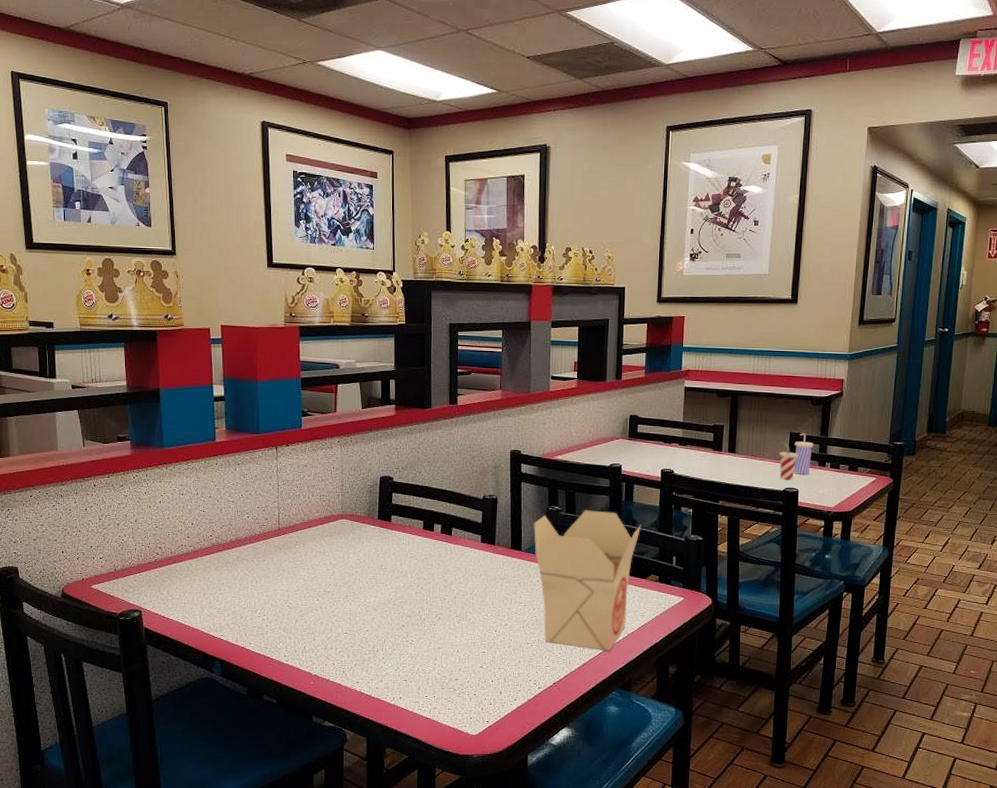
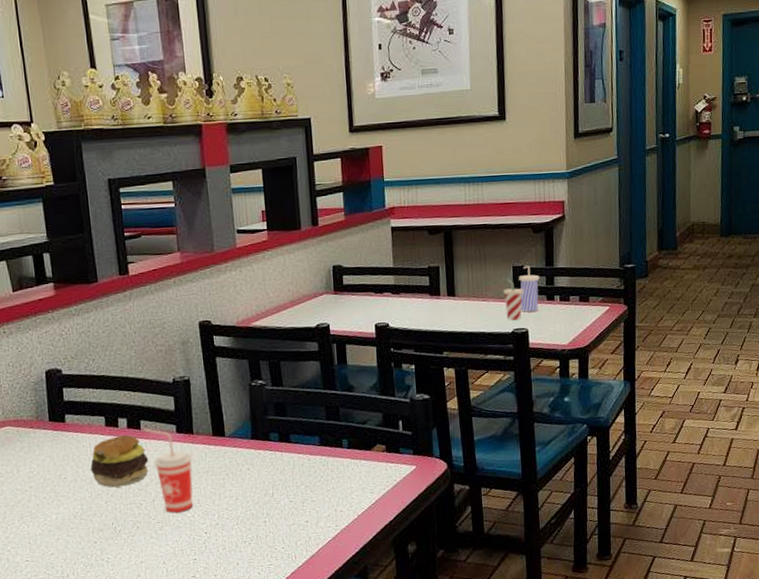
burger: none [407,539,456,582] -> present [90,435,149,488]
beverage cup: none [453,535,492,611] -> present [142,428,194,514]
takeout container: present [534,509,642,651] -> none [236,379,360,539]

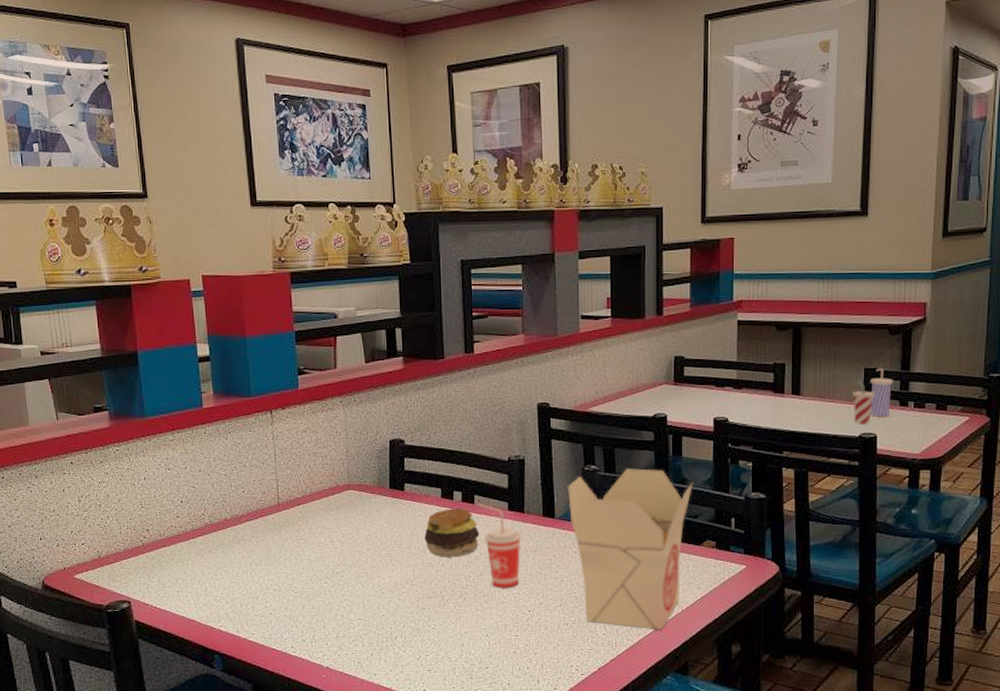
takeout container: none [236,379,360,539] -> present [568,467,693,630]

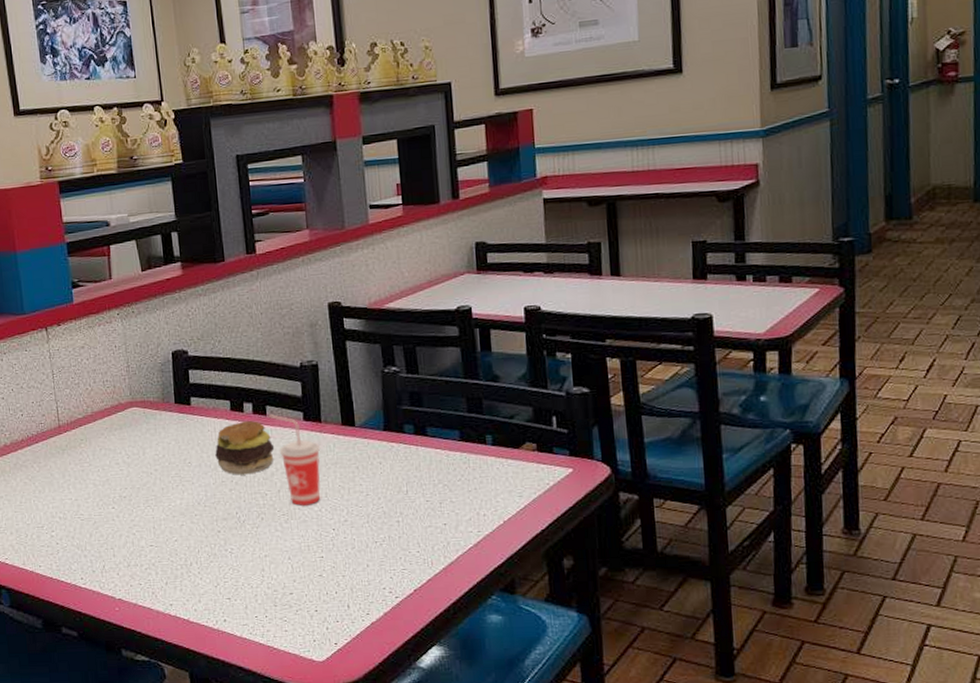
takeout container: present [568,467,693,630] -> none [367,366,507,545]
beverage cup: present [853,378,875,425] -> none [680,253,707,305]
beverage cup: present [870,368,893,417] -> none [700,240,727,295]

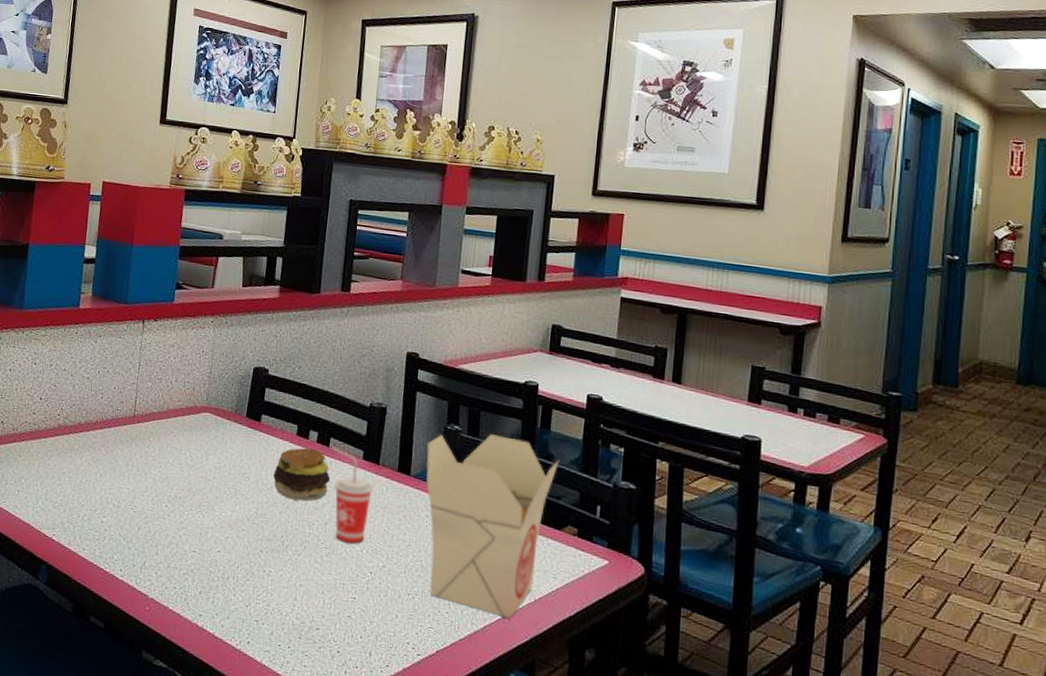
takeout container: none [367,366,507,545] -> present [426,433,560,619]

